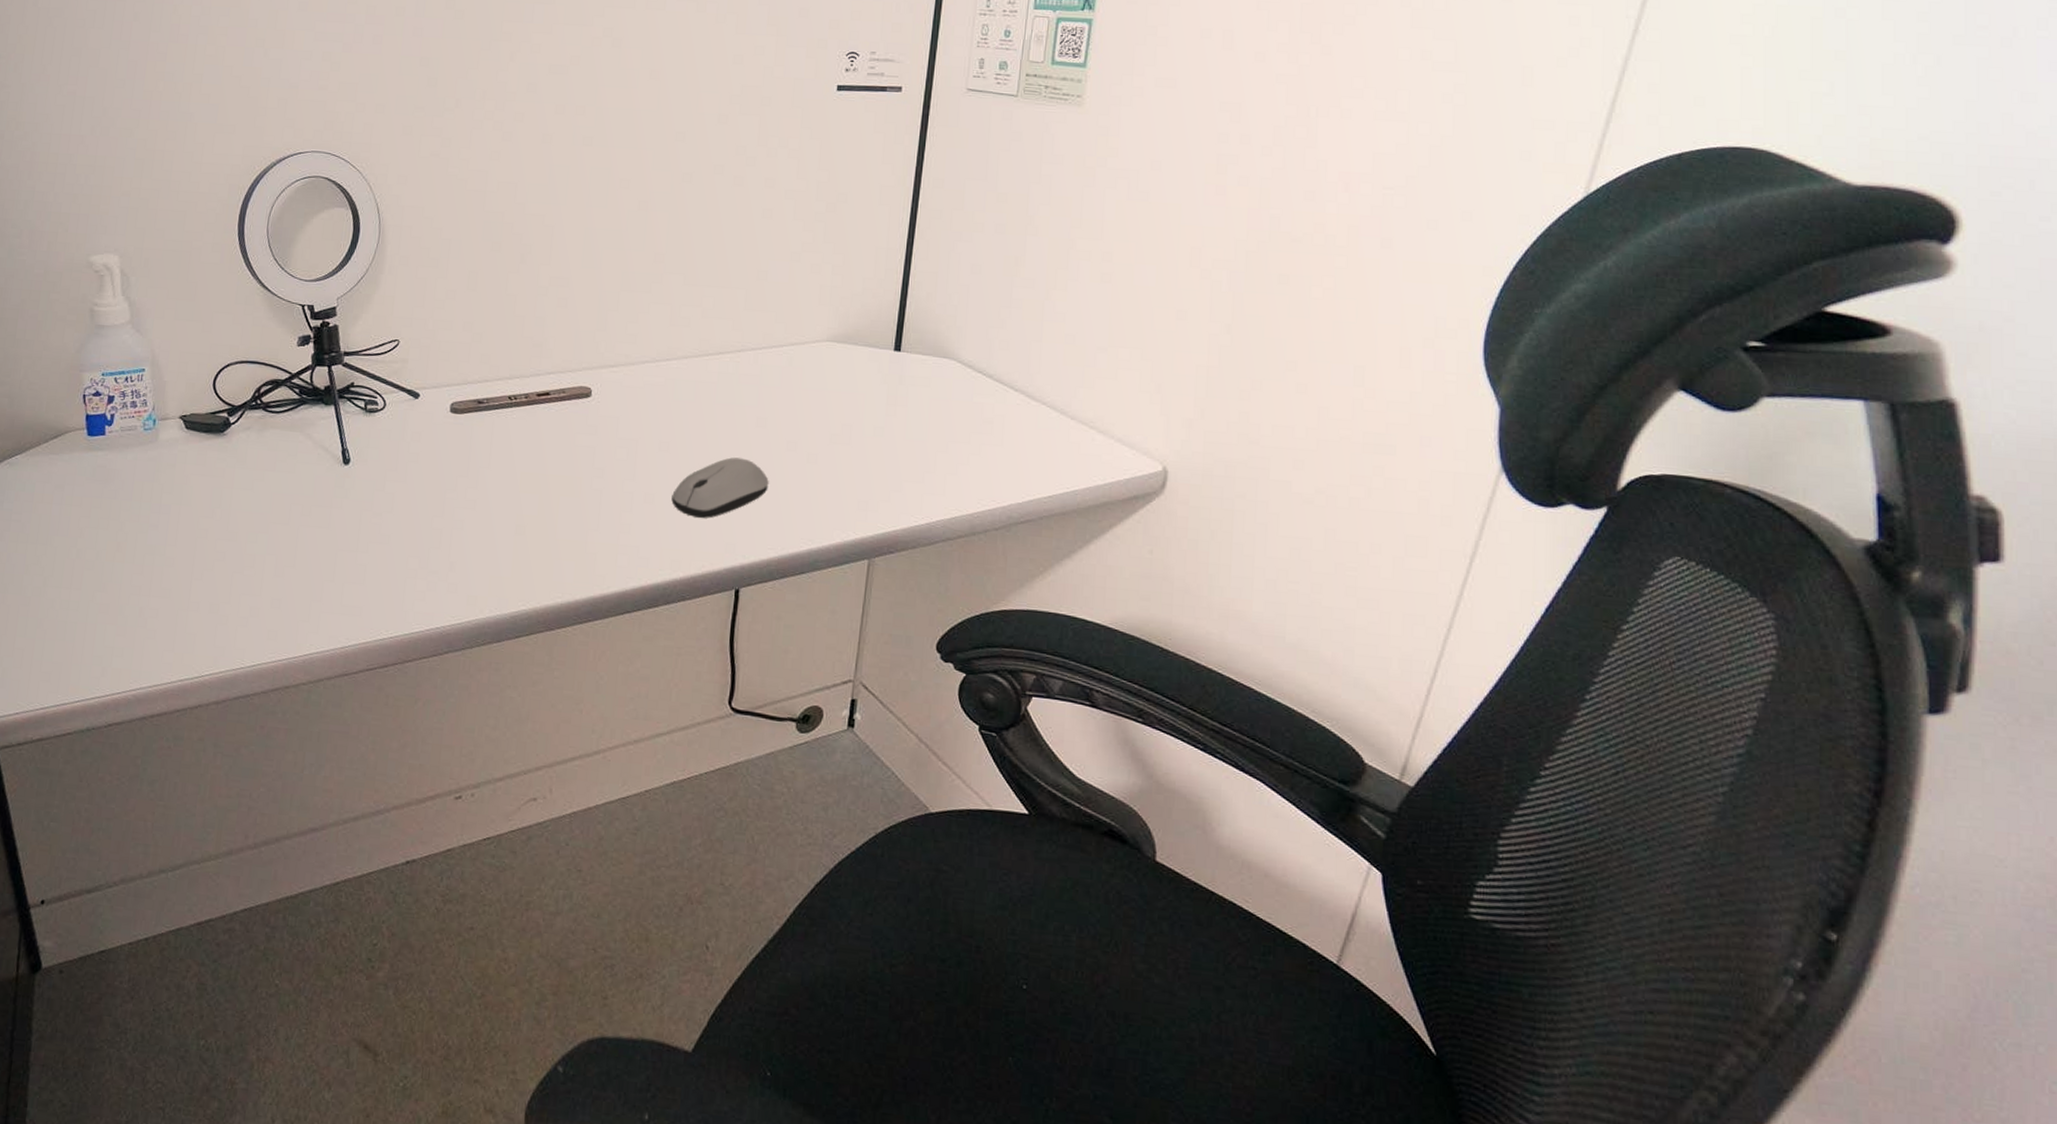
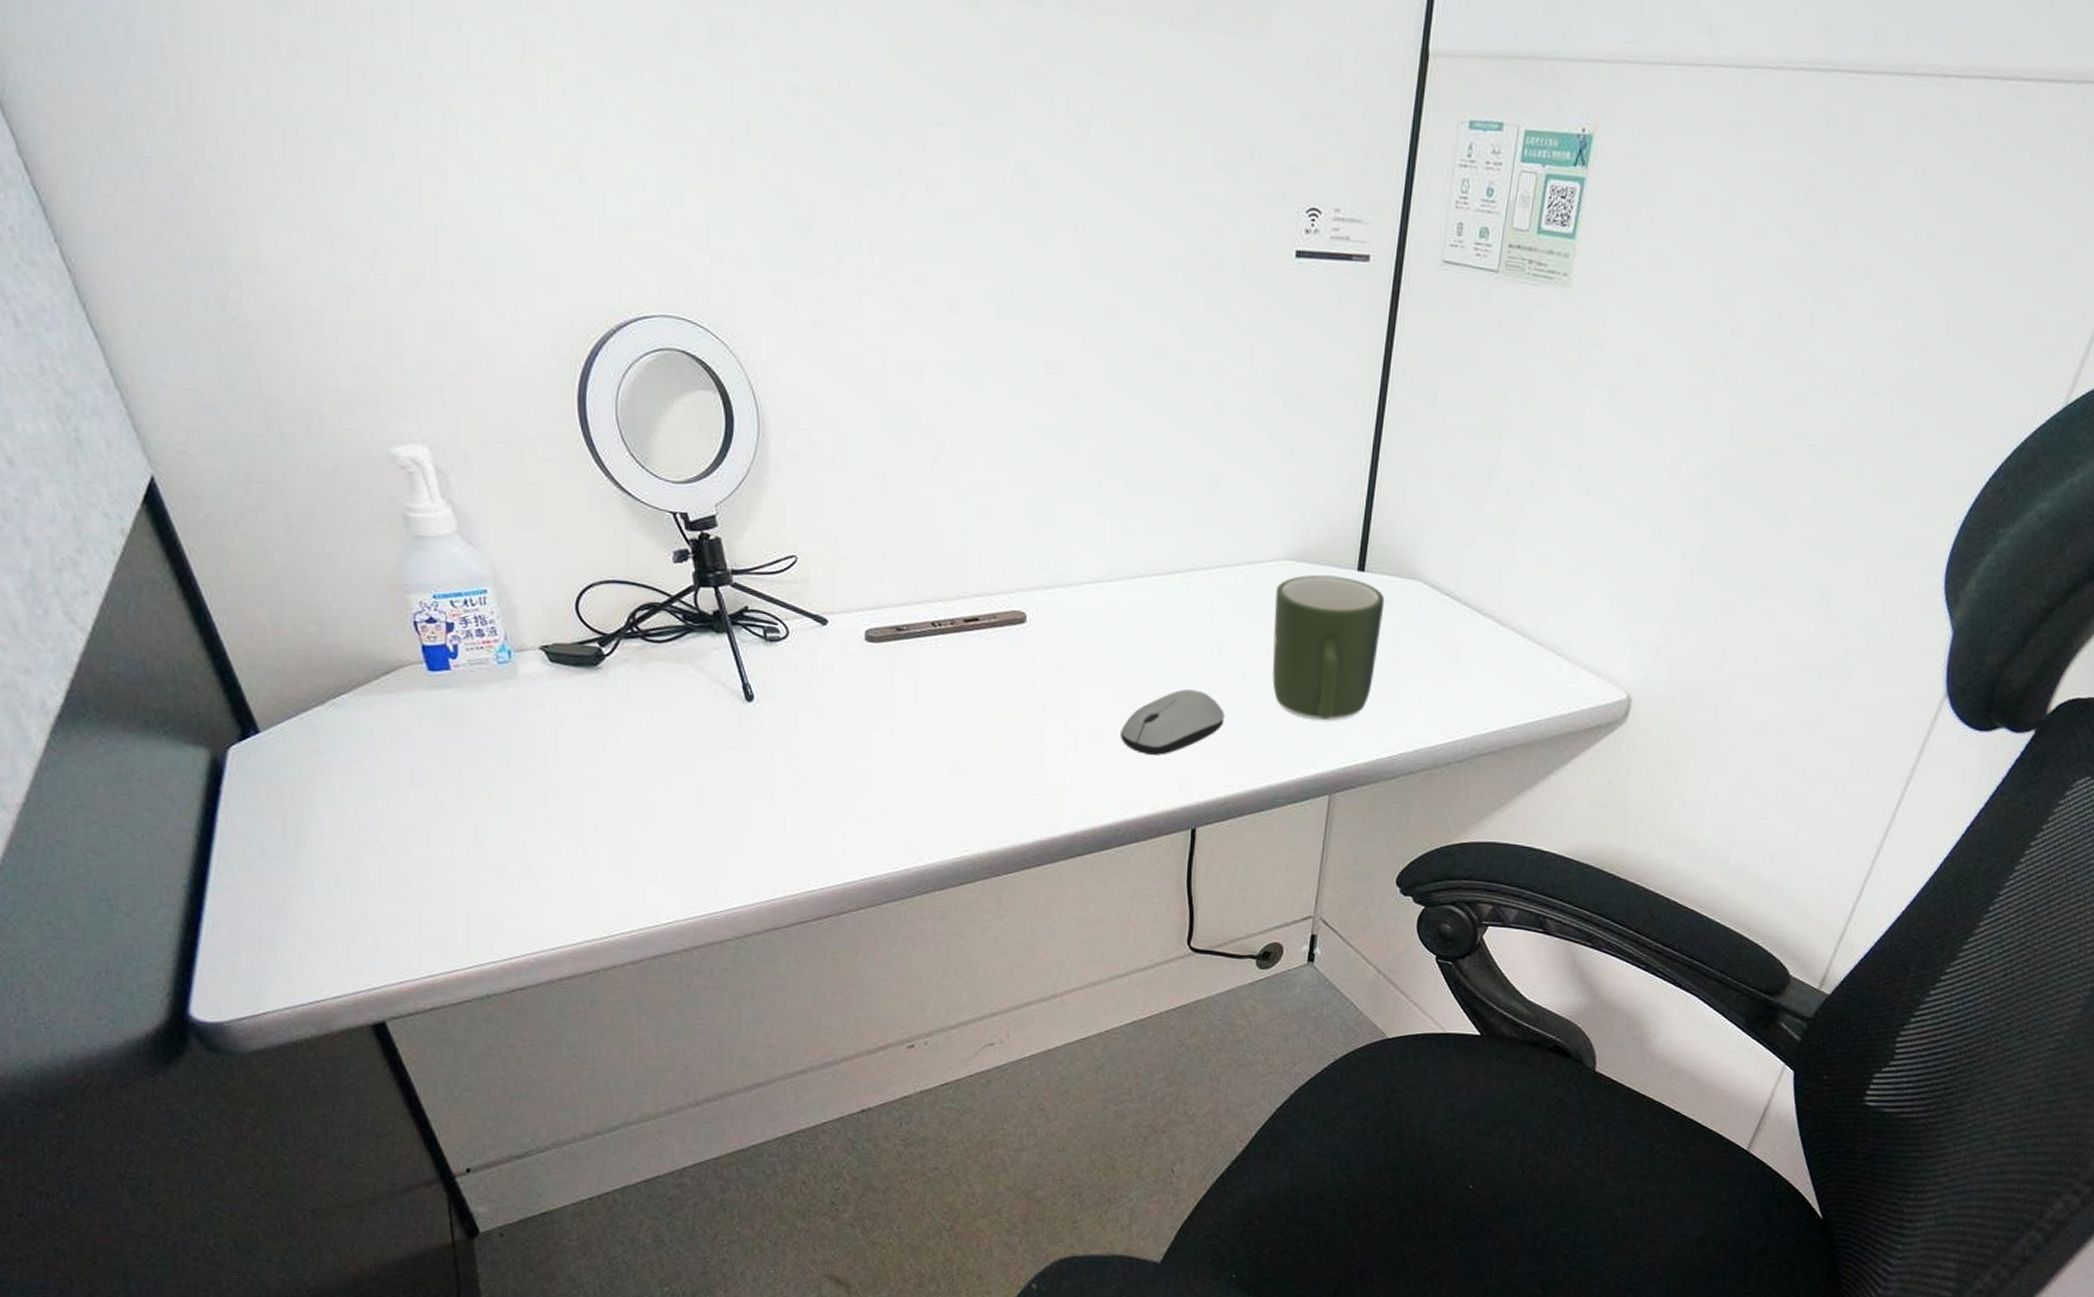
mug: none [814,354,920,489] -> present [1272,574,1385,721]

